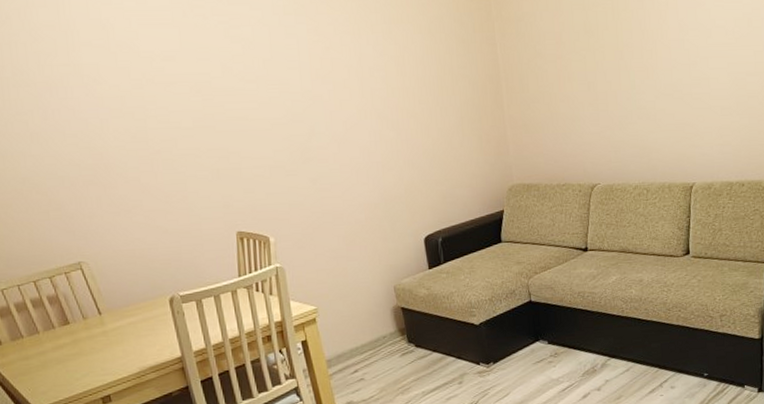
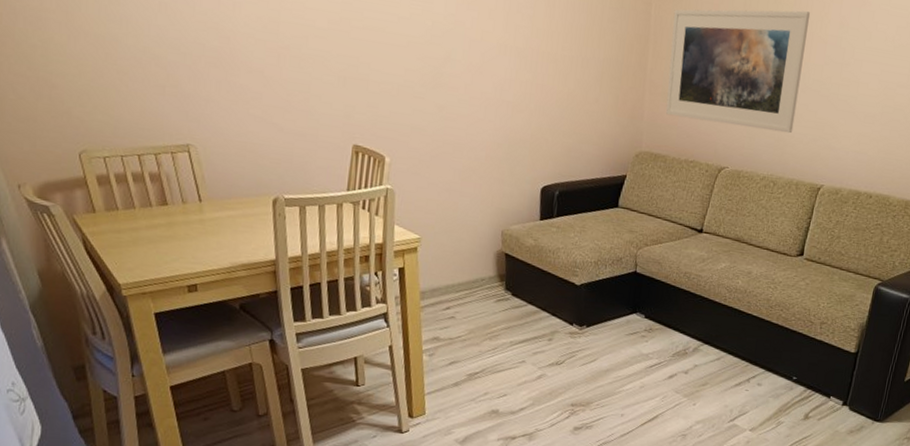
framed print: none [519,22,655,145] -> present [665,9,811,134]

